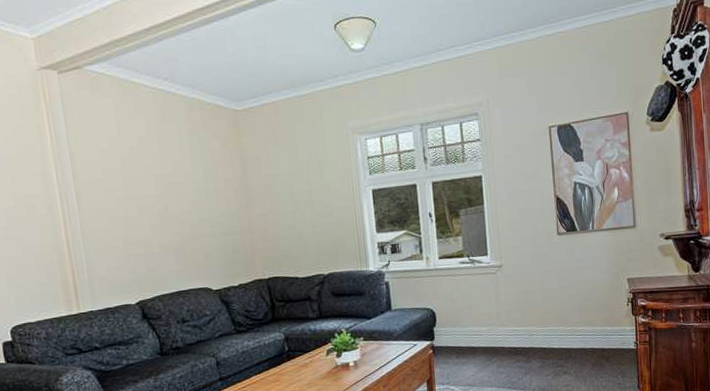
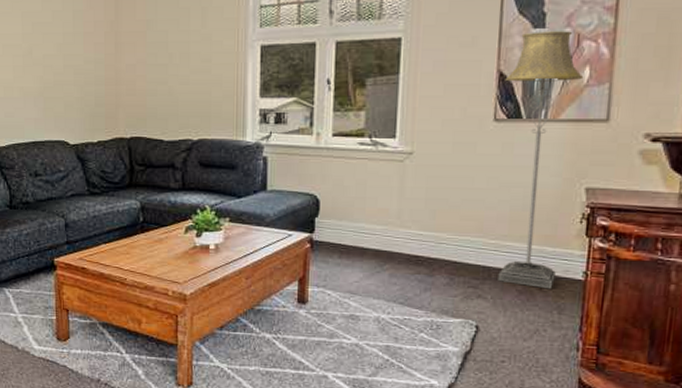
floor lamp: none [561,162,616,359] -> present [498,31,584,289]

